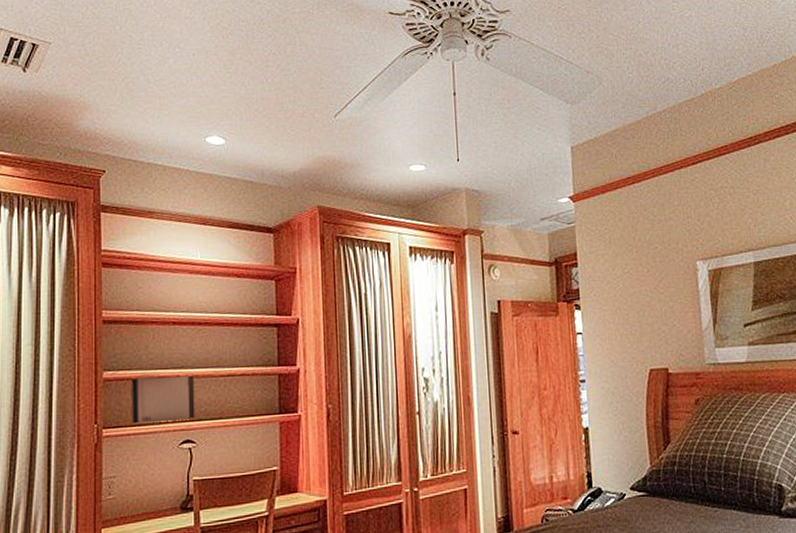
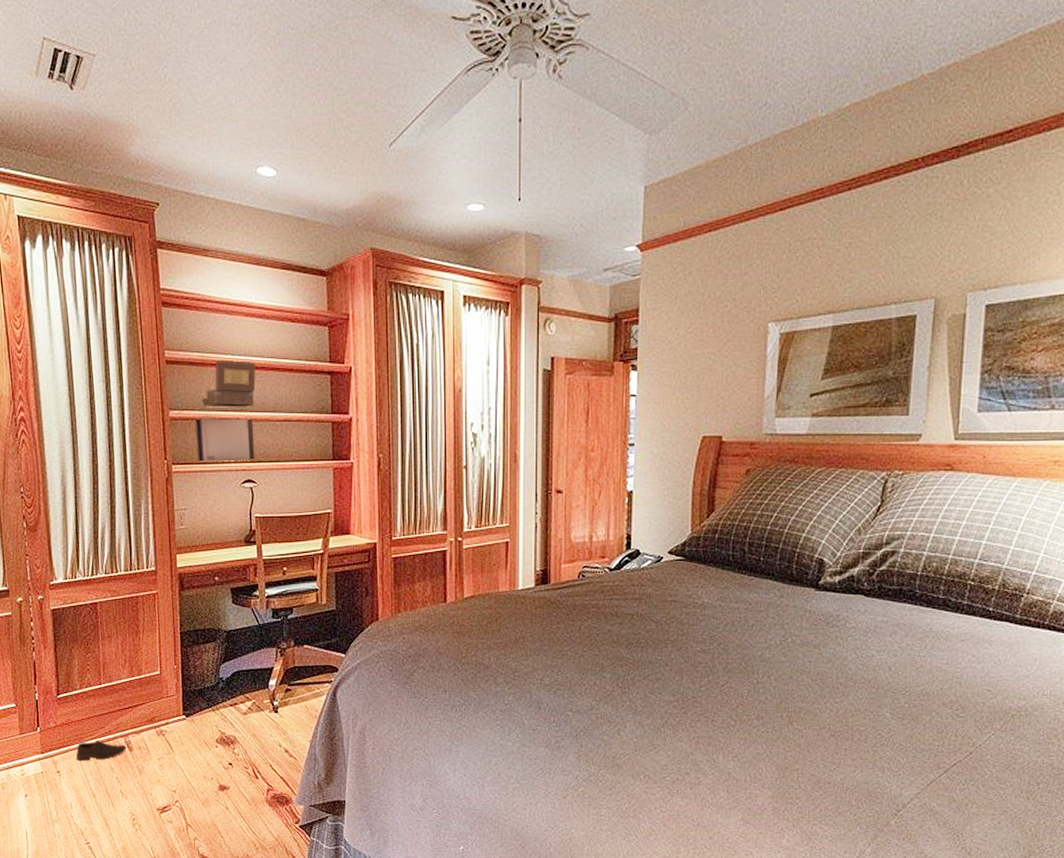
decorative box: none [140,318,199,365] -> present [202,360,256,408]

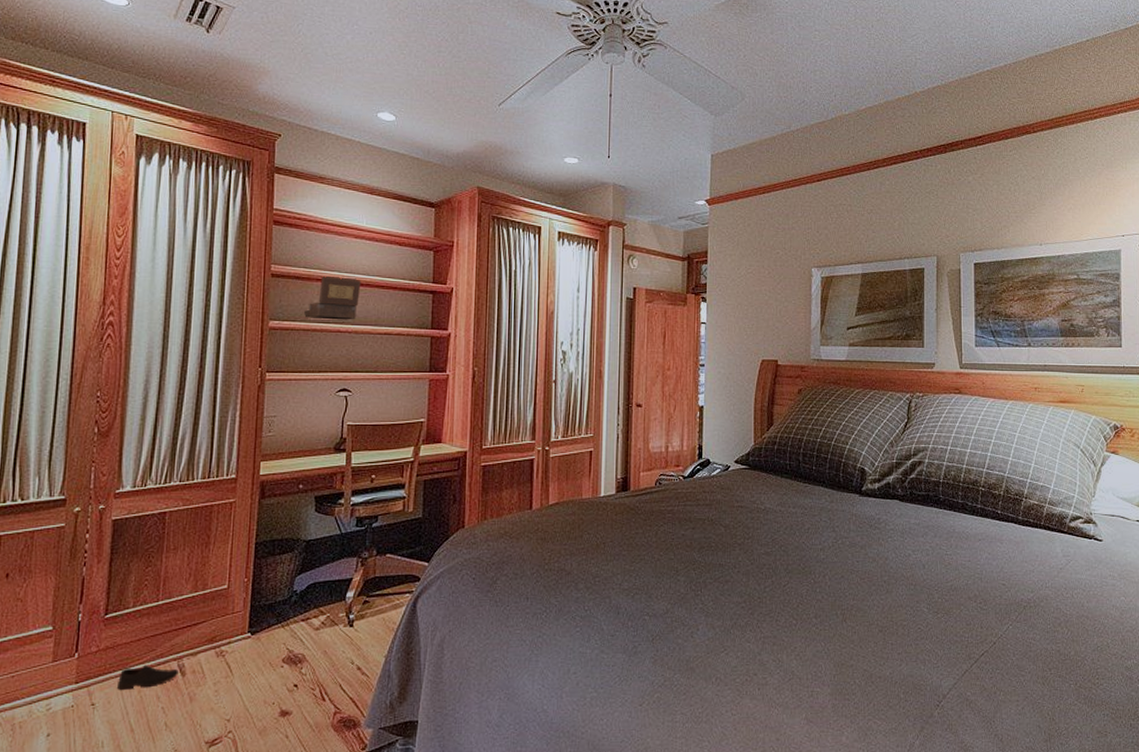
books: present [196,416,255,462] -> none [294,327,354,371]

